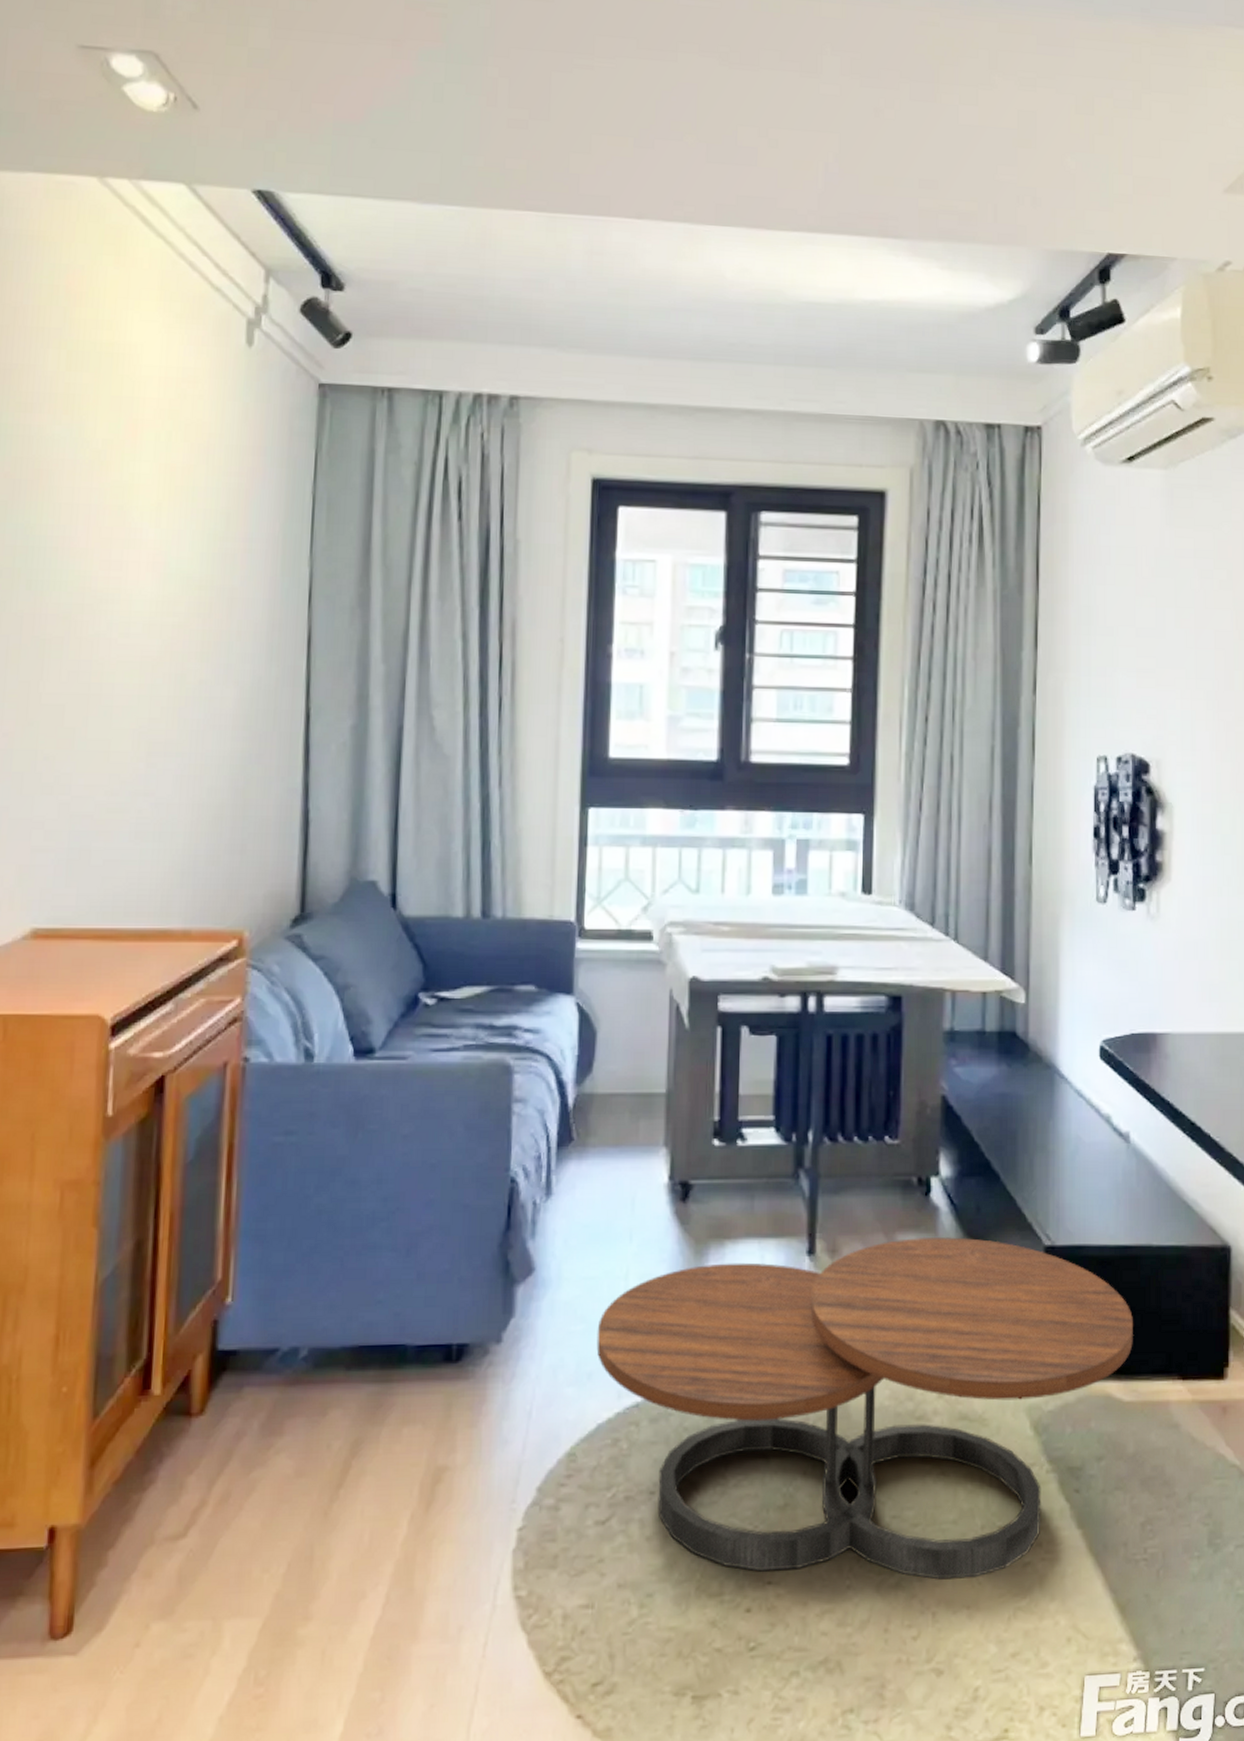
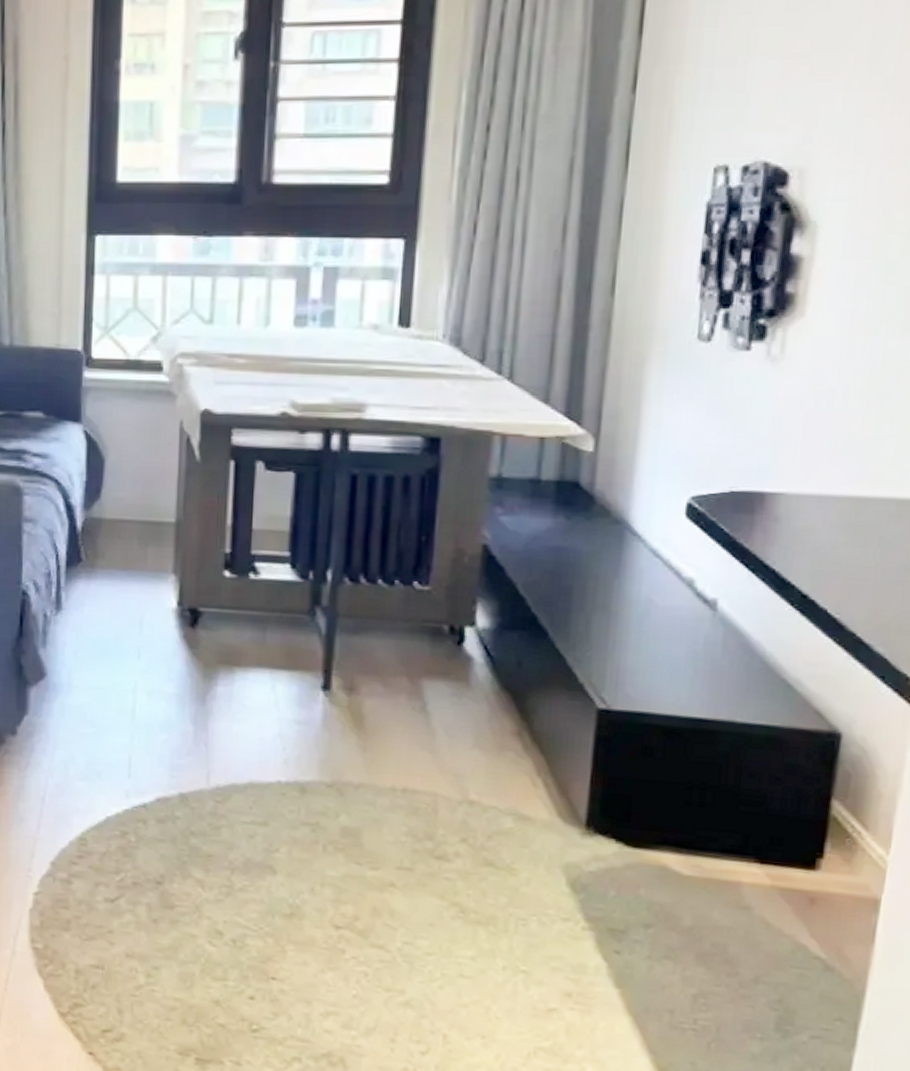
coffee table: present [596,1236,1133,1580] -> none [105,685,703,1012]

